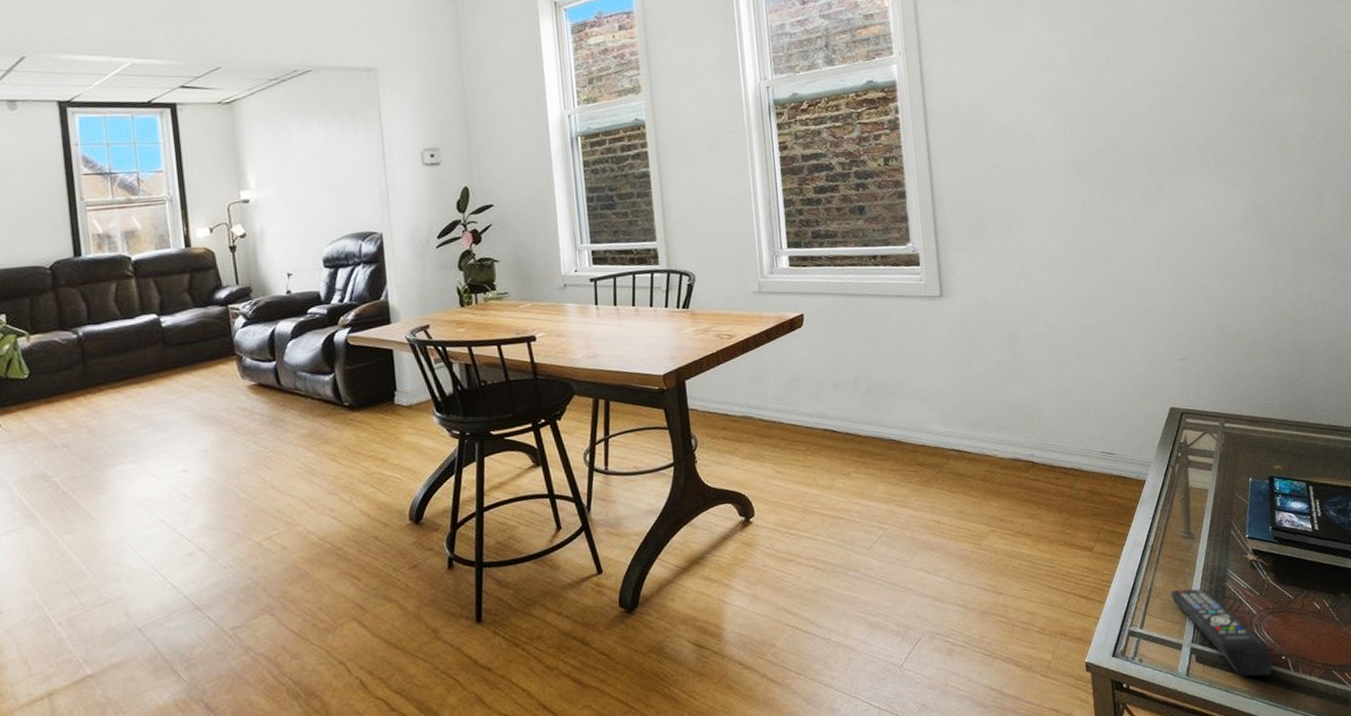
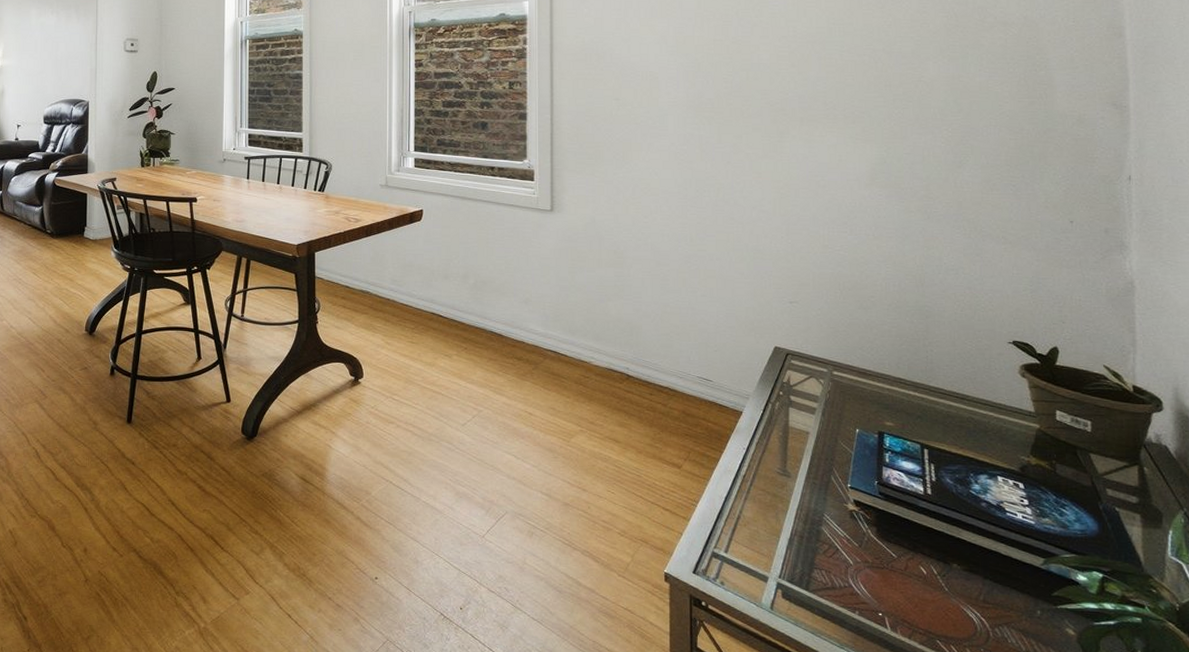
remote control: present [1170,588,1272,677] -> none [759,522,866,629]

